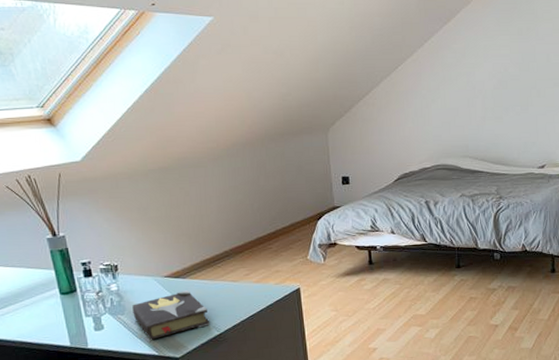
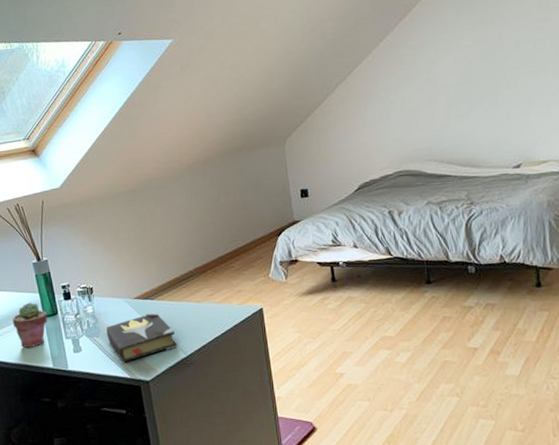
potted succulent: none [22,279,65,326] -> present [12,302,48,348]

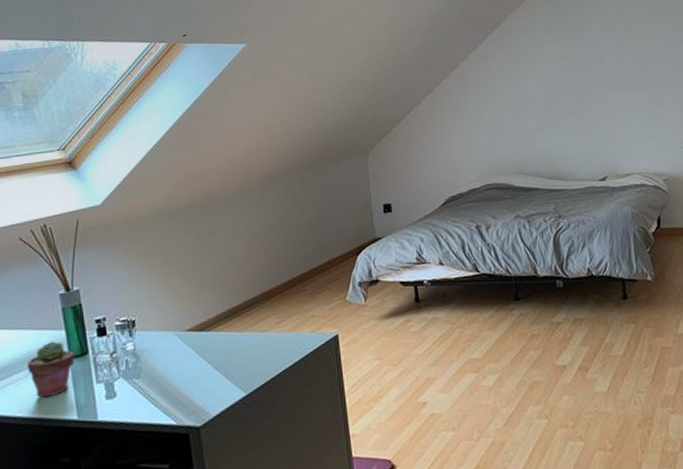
hardback book: present [106,311,178,362] -> none [149,344,237,407]

